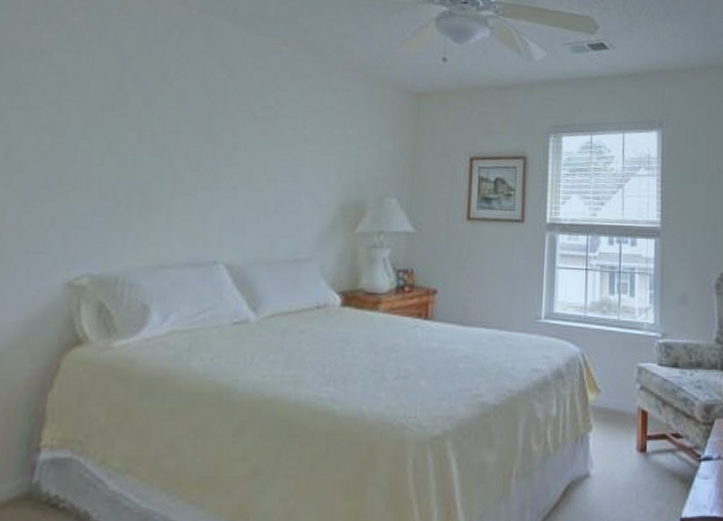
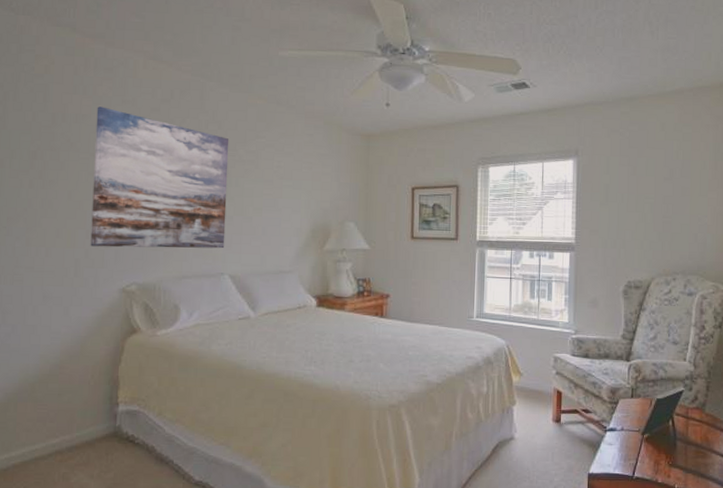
wall art: none [27,42,241,229] -> present [90,106,229,249]

